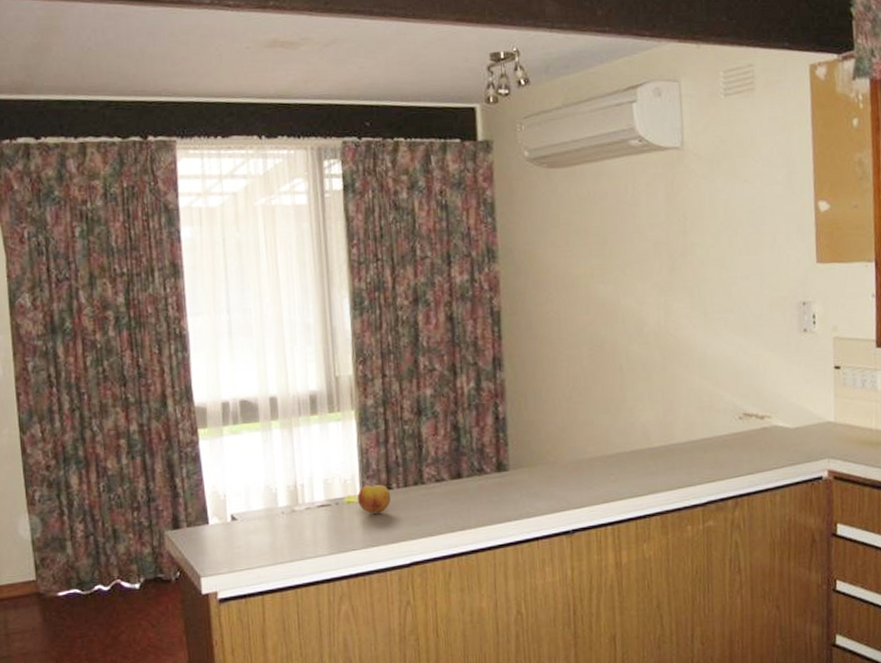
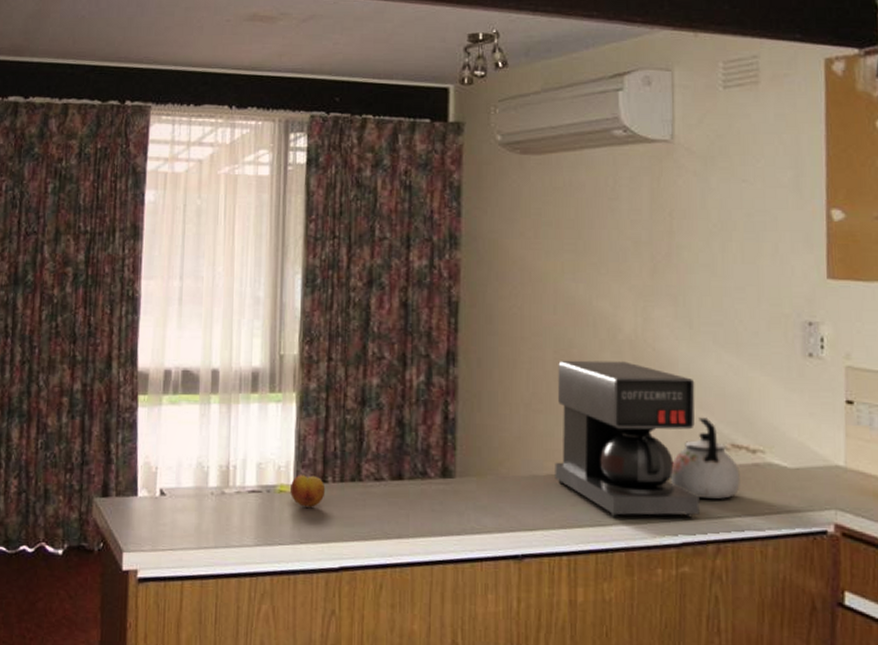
coffee maker: none [593,351,720,488] -> present [555,360,700,518]
kettle: none [694,393,752,462] -> present [670,417,740,499]

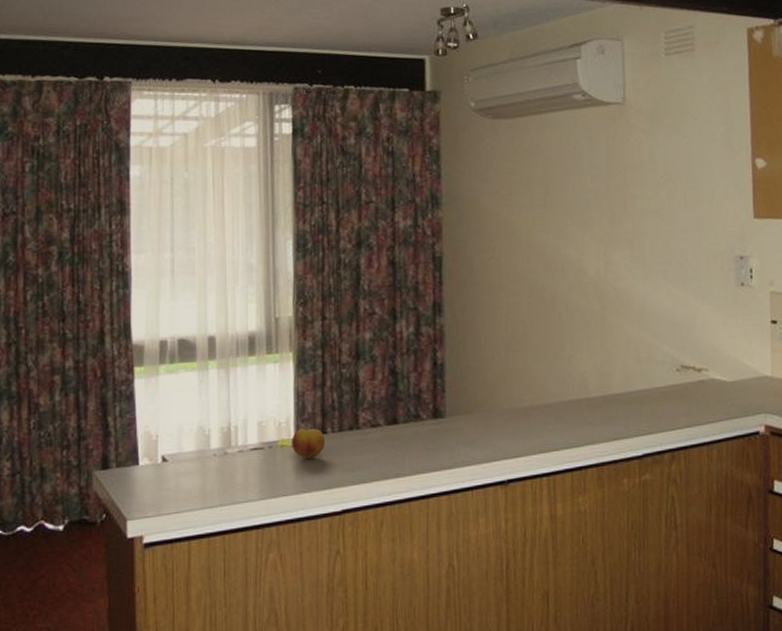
coffee maker: present [555,360,700,518] -> none [533,301,657,438]
kettle: present [670,417,740,499] -> none [631,344,689,414]

